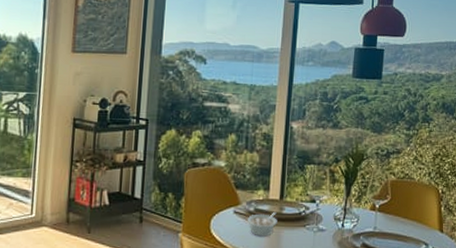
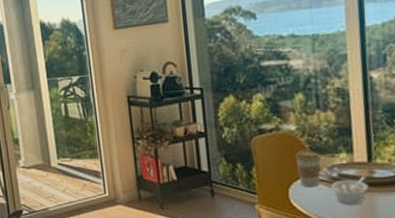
coffee cup: none [221,185,243,220] -> present [295,150,322,188]

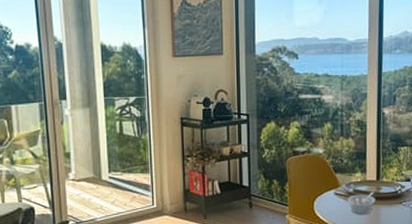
coffee cup: present [295,150,322,188] -> none [321,169,342,201]

